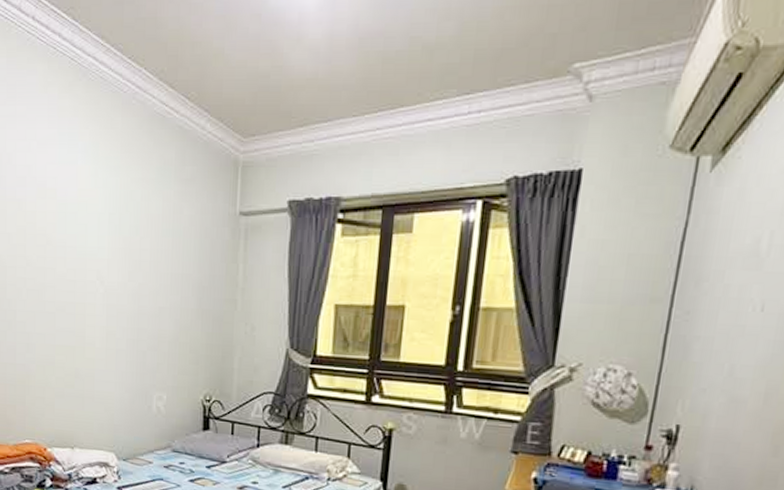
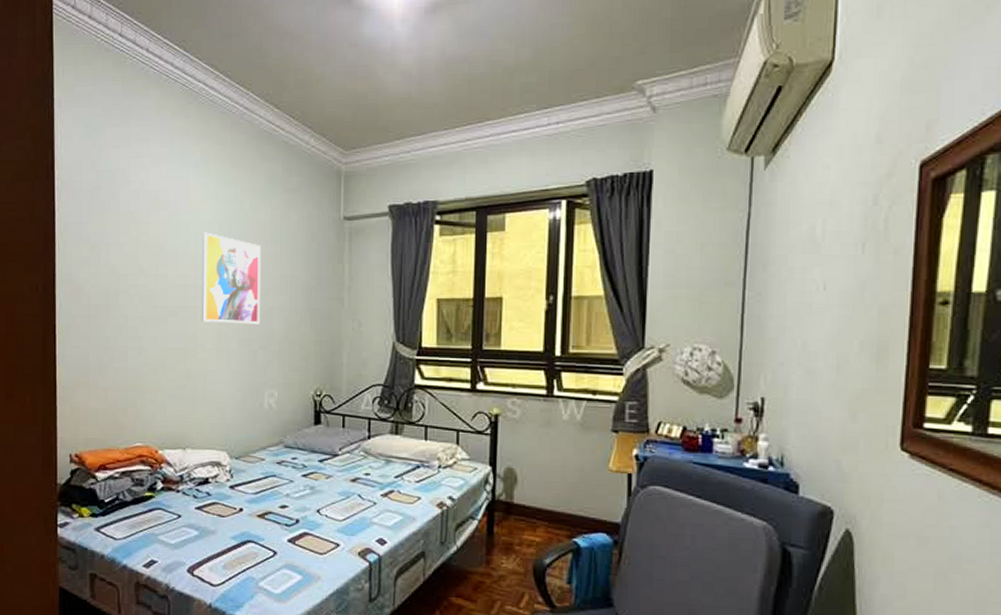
wall art: none [90,224,152,324] -> present [201,232,261,324]

